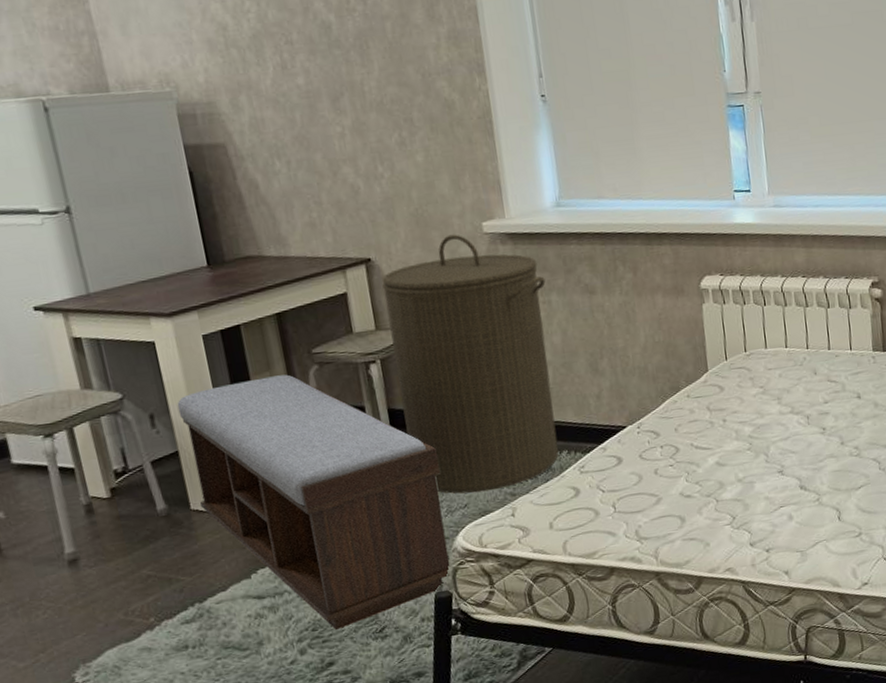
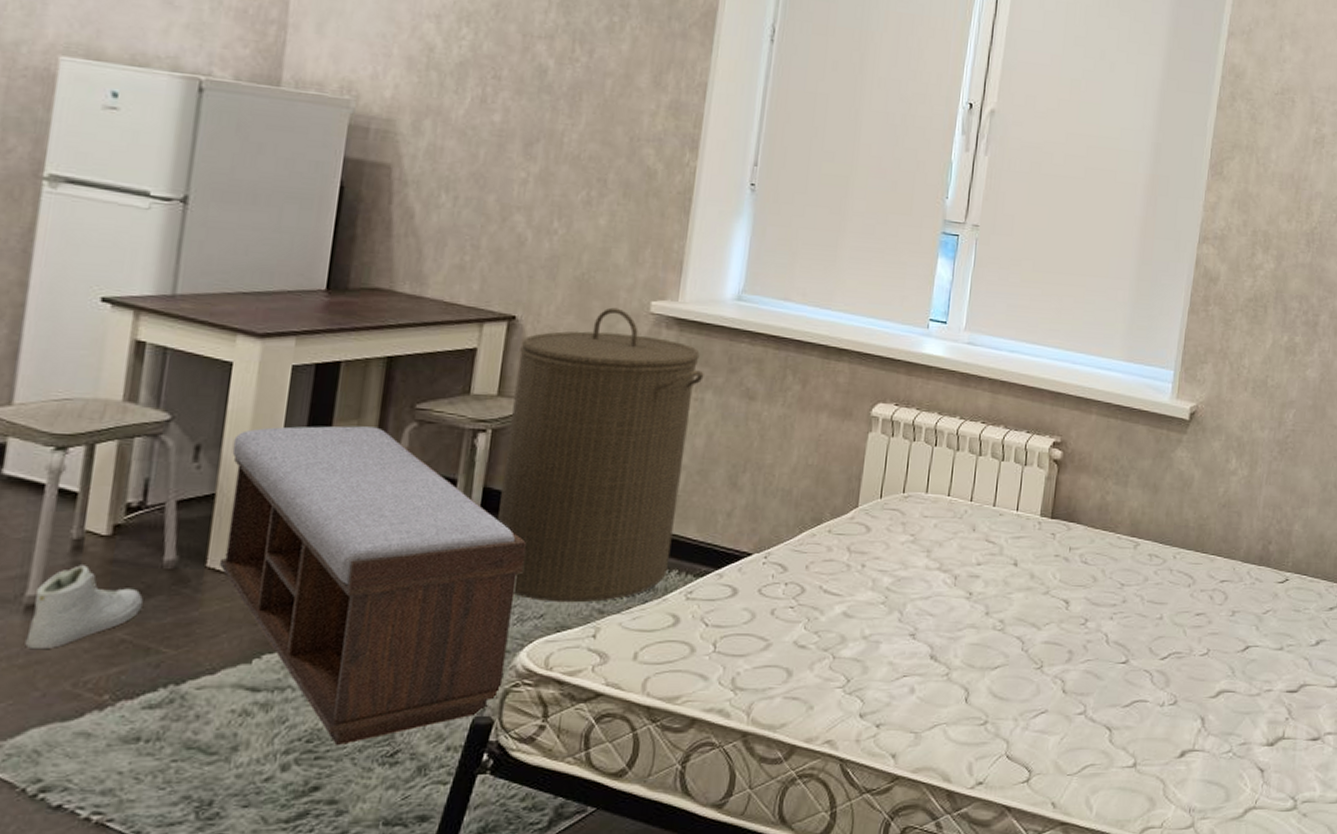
sneaker: none [71,523,154,592] -> present [25,565,143,648]

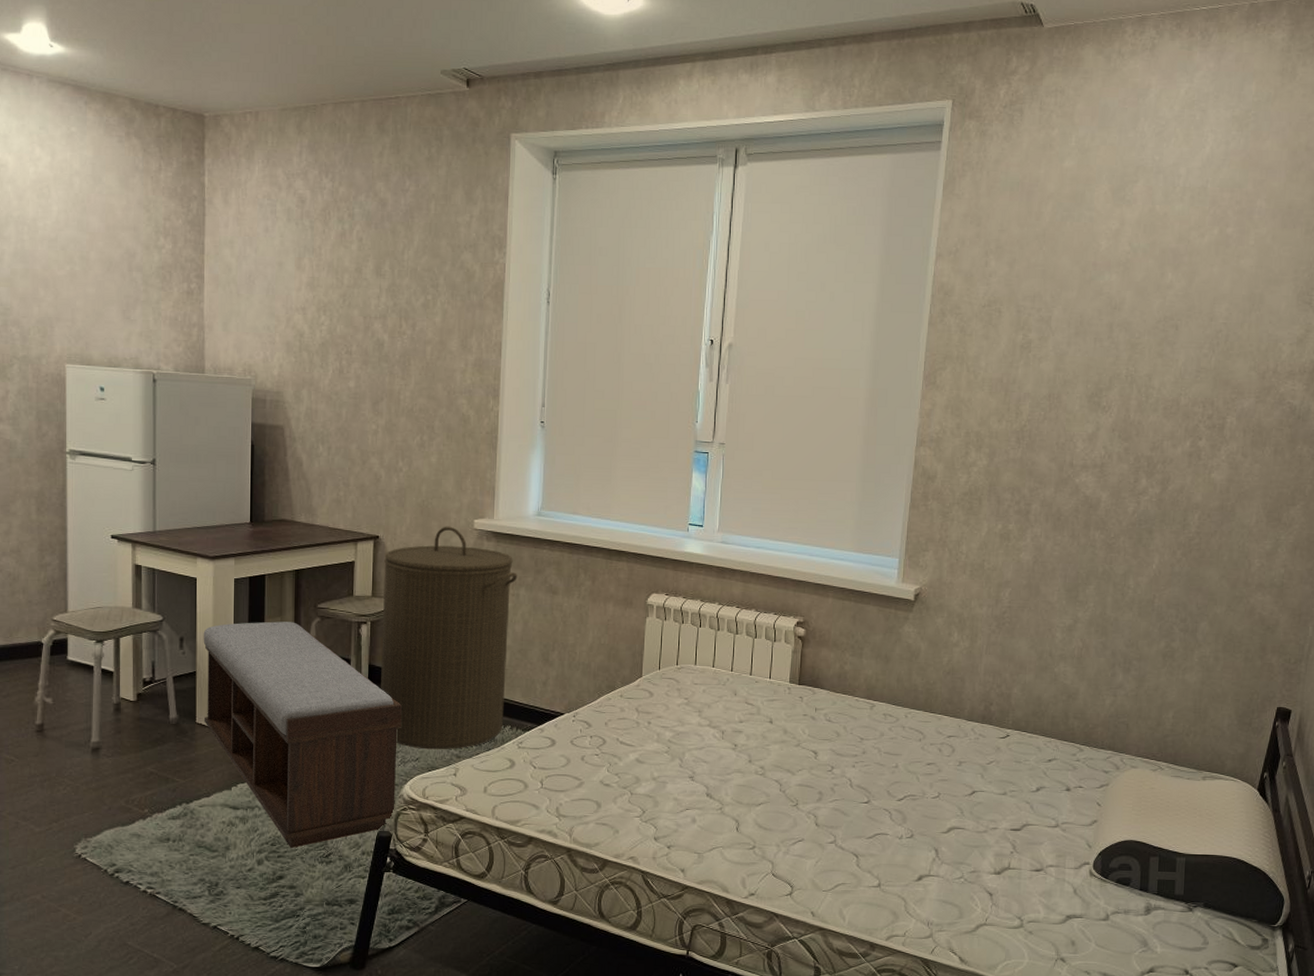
sneaker: present [25,565,143,648] -> none [95,721,160,777]

